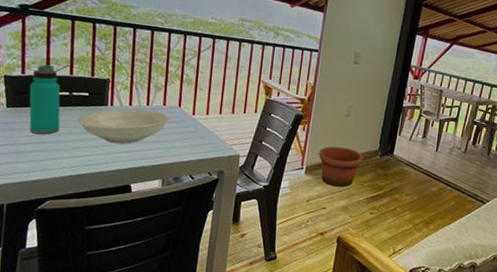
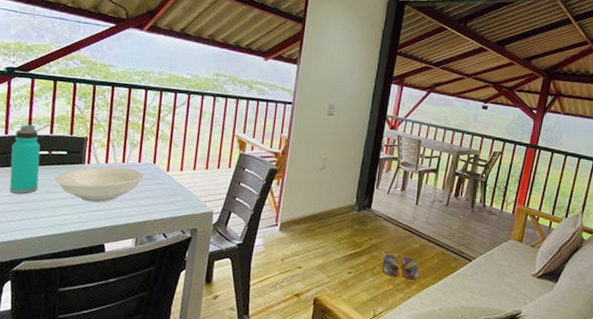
pot: present [319,146,364,187] -> none [293,201,340,244]
slippers: none [403,196,437,219] -> present [383,253,420,279]

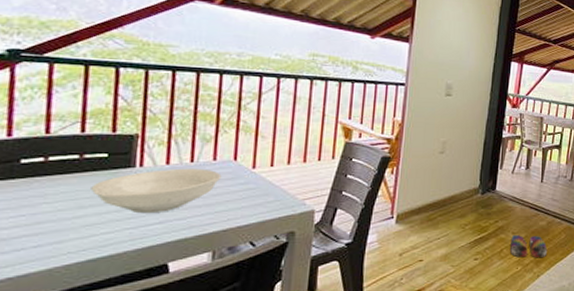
water bottle: present [9,124,41,194] -> none [16,122,66,213]

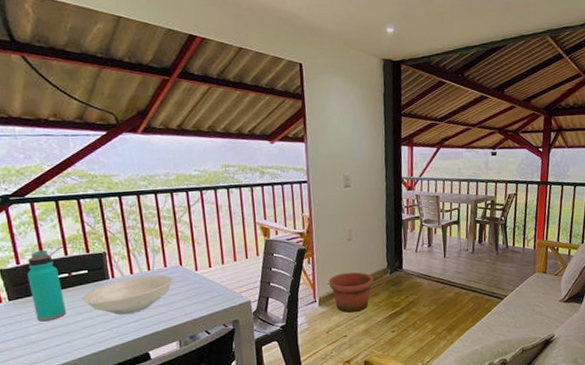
water bottle: none [16,122,66,213] -> present [27,249,67,322]
pot: none [411,188,463,233] -> present [328,272,374,313]
slippers: present [510,234,548,257] -> none [422,307,458,327]

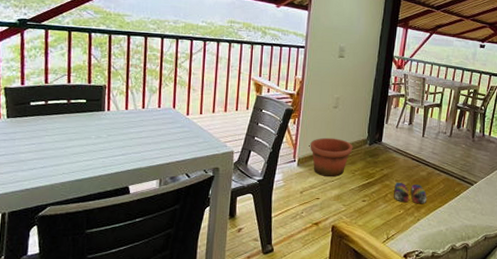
water bottle: present [27,249,67,322] -> none [29,74,59,143]
bowl: present [82,275,174,315] -> none [76,113,165,148]
slippers: none [422,307,458,327] -> present [394,182,427,203]

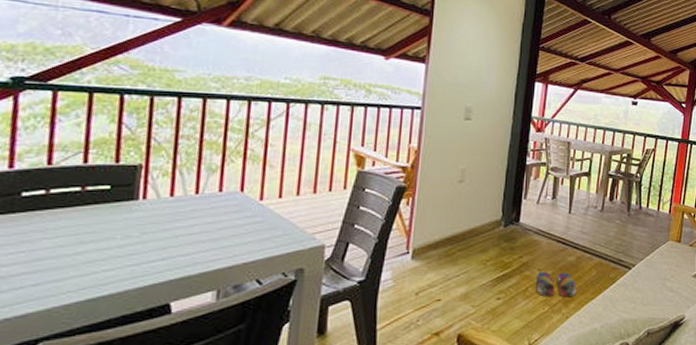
pot: present [310,137,353,177] -> none [428,220,484,270]

